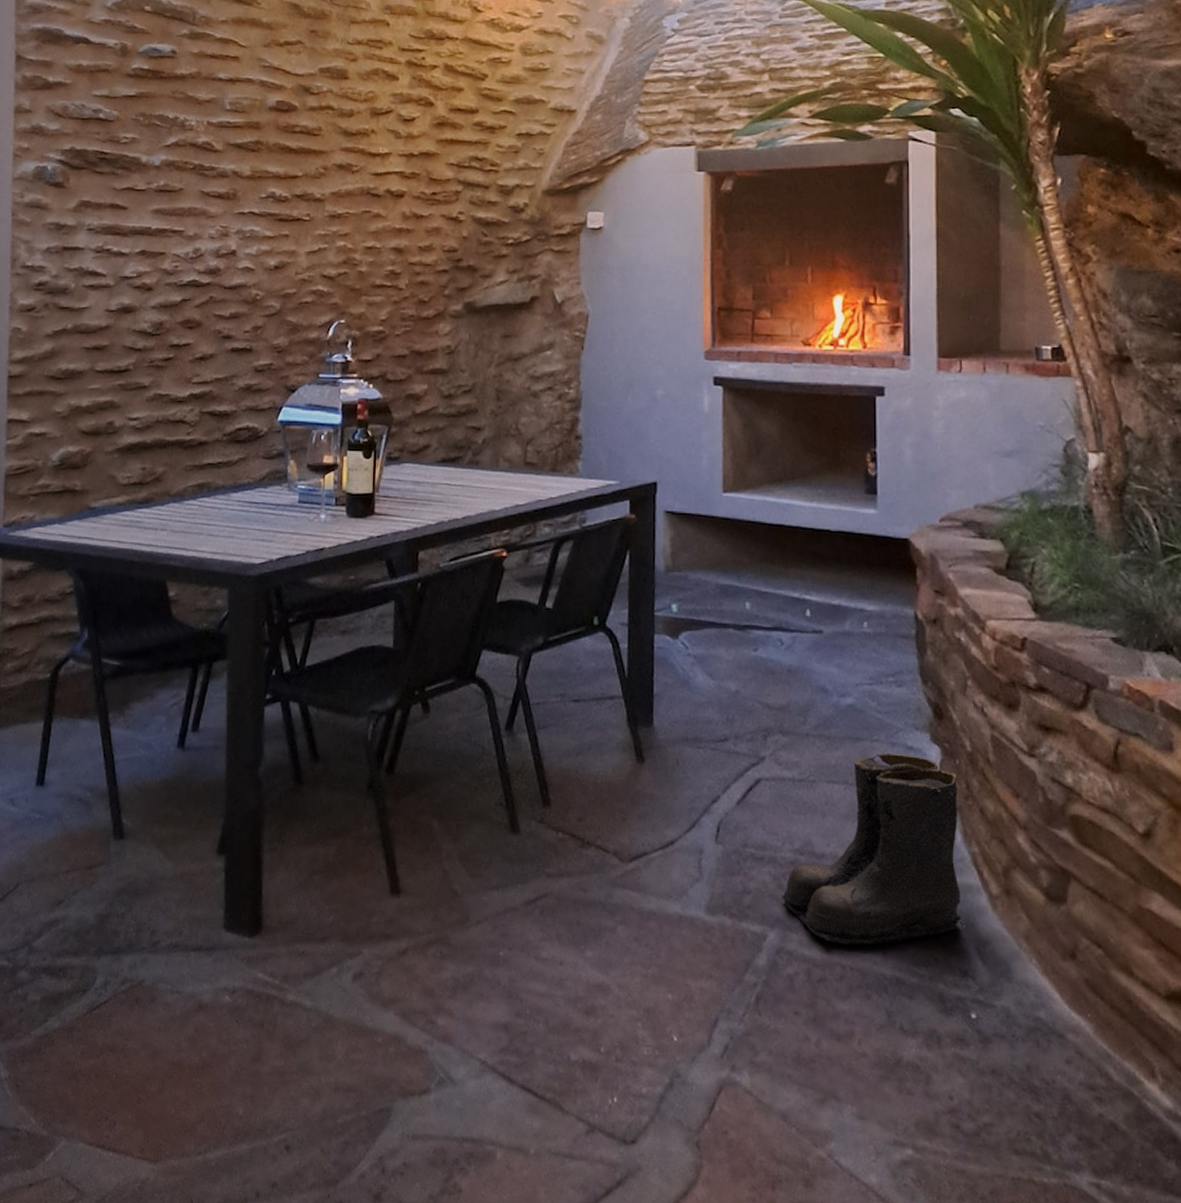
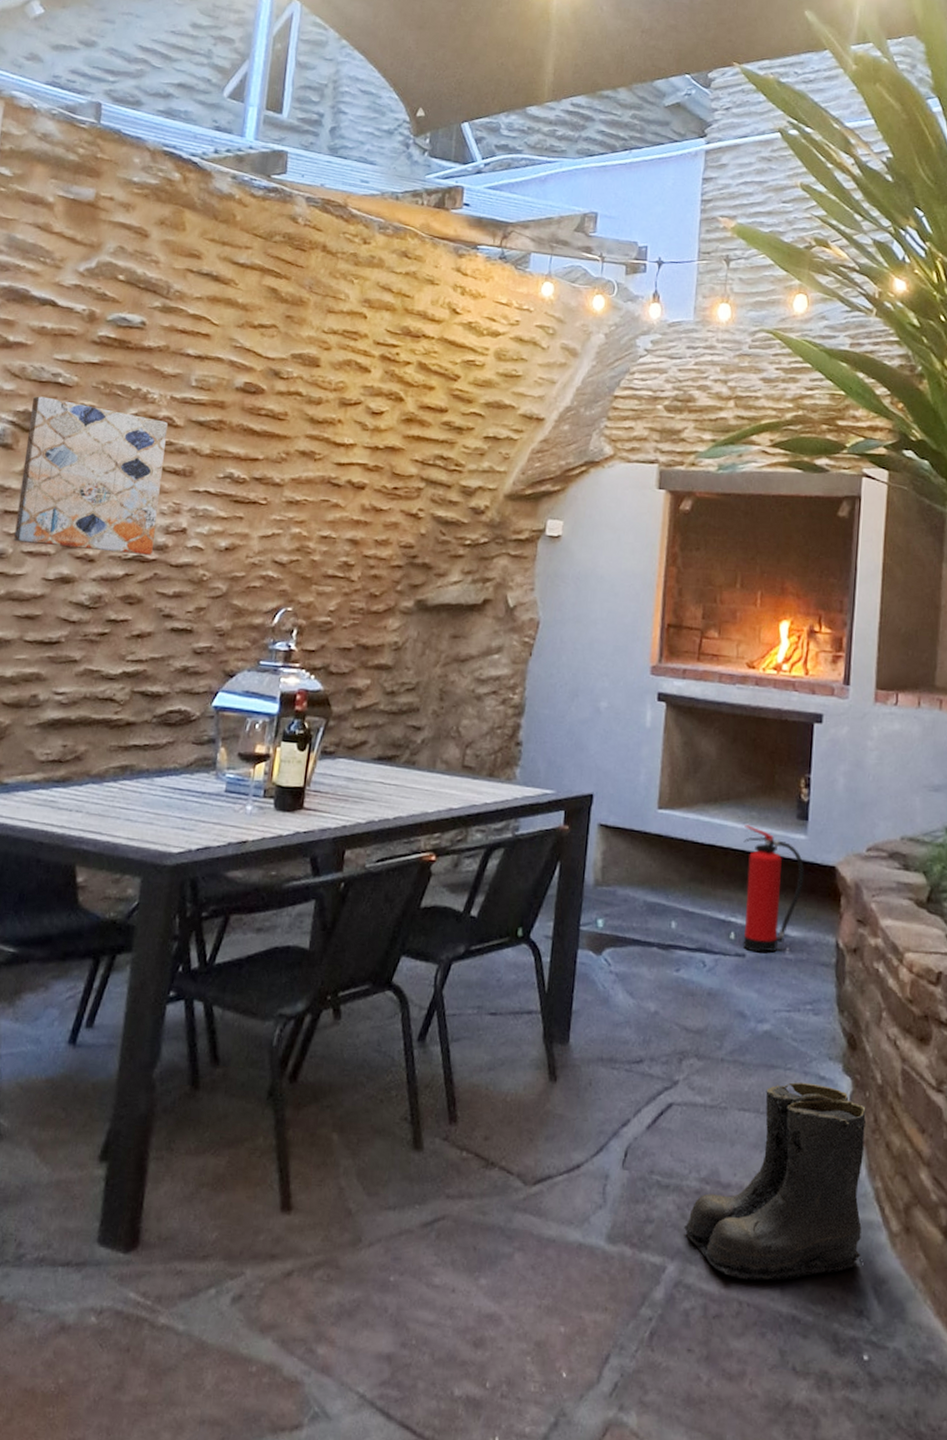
wall art: none [75,133,207,280] -> present [14,396,168,556]
fire extinguisher: none [812,503,877,629] -> present [743,825,805,953]

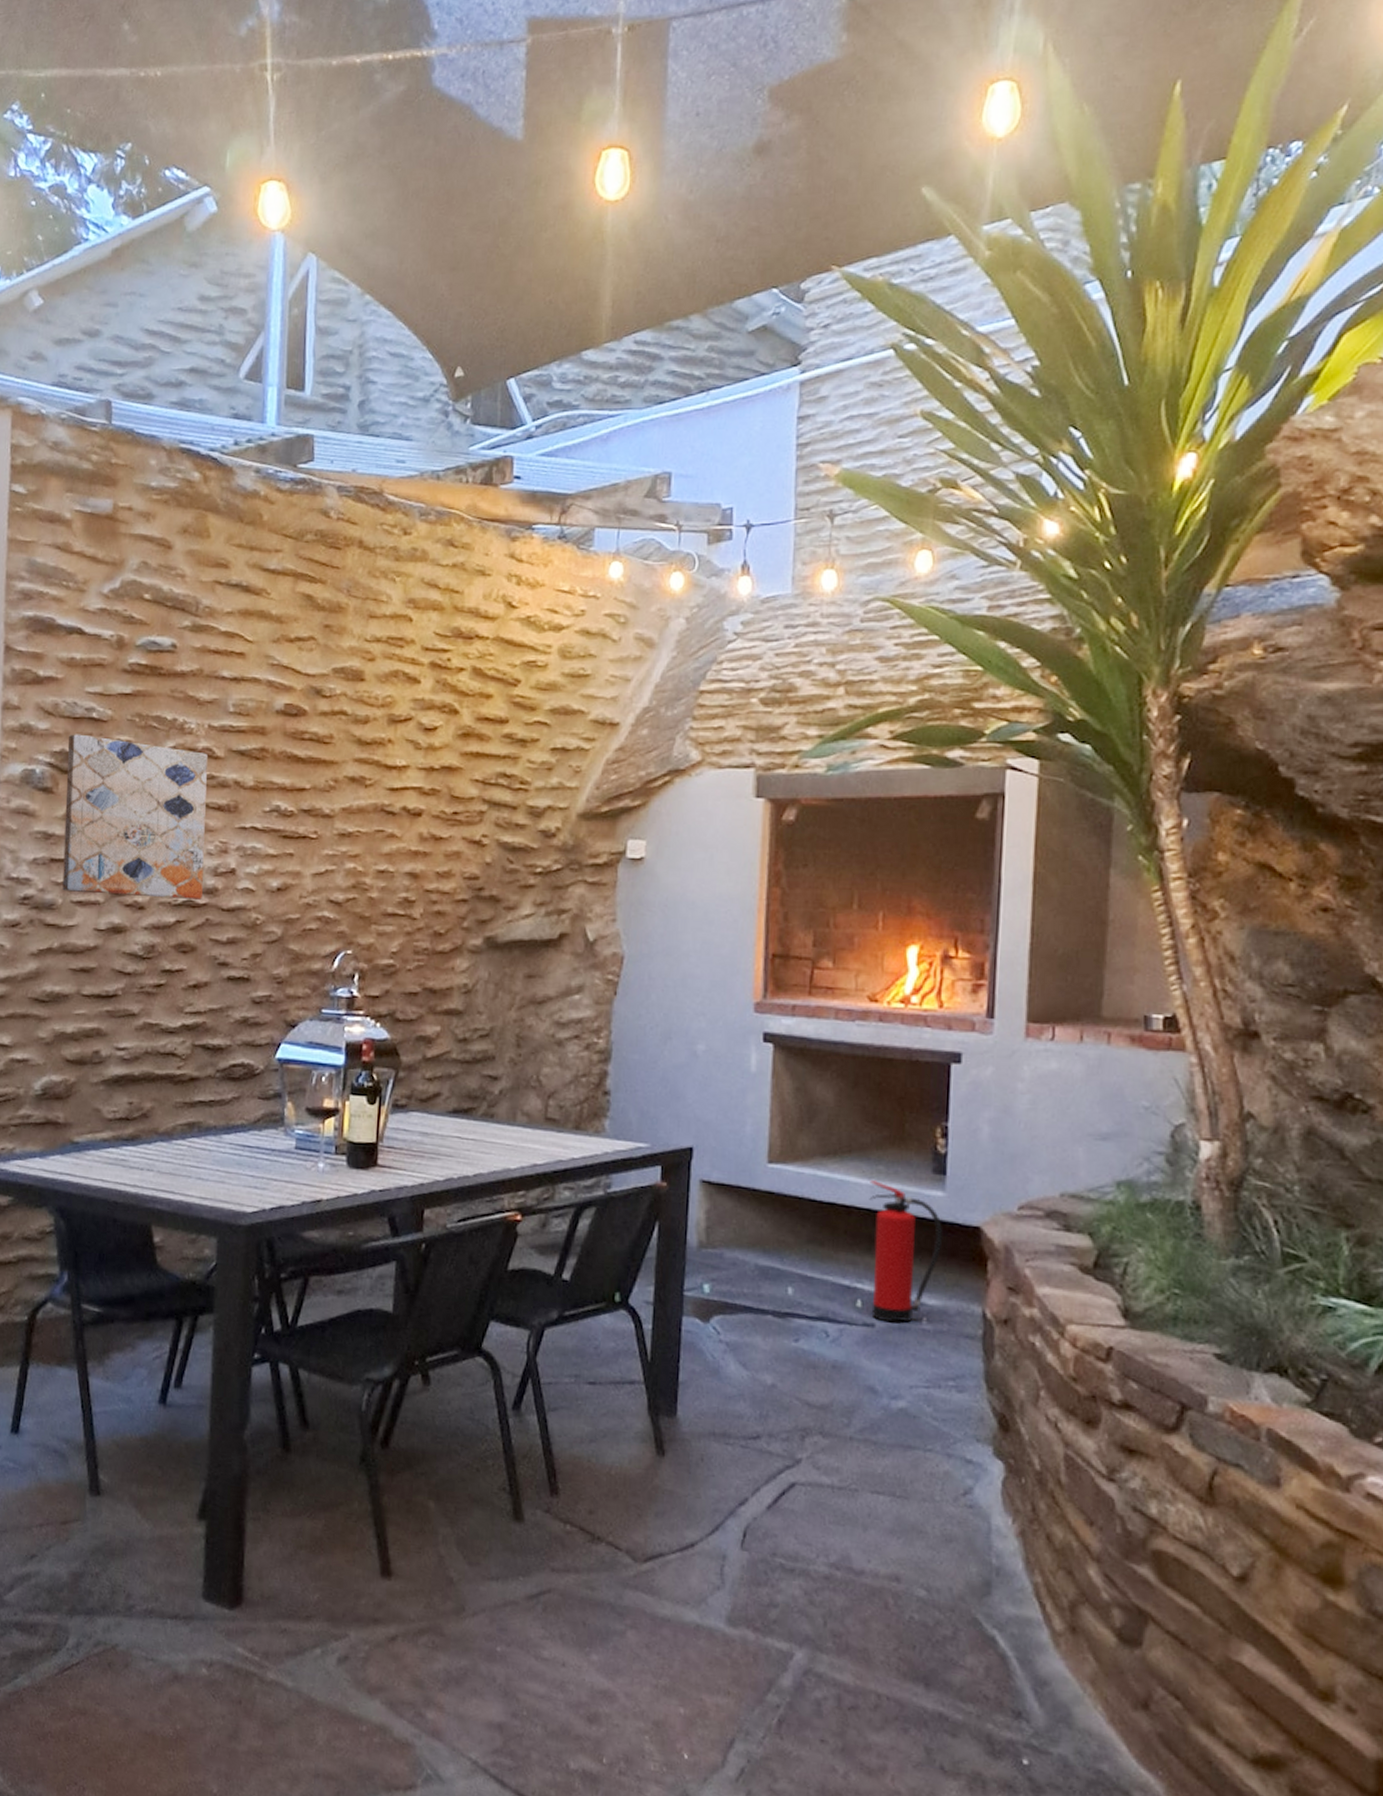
boots: present [684,1082,866,1281] -> none [813,1464,1022,1675]

